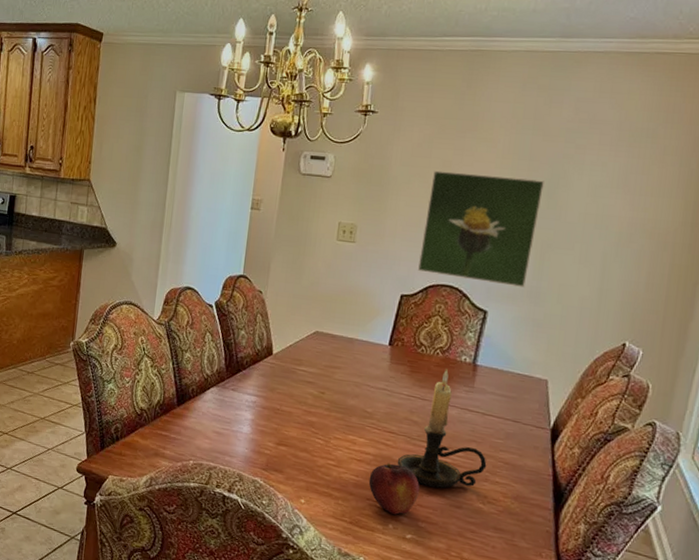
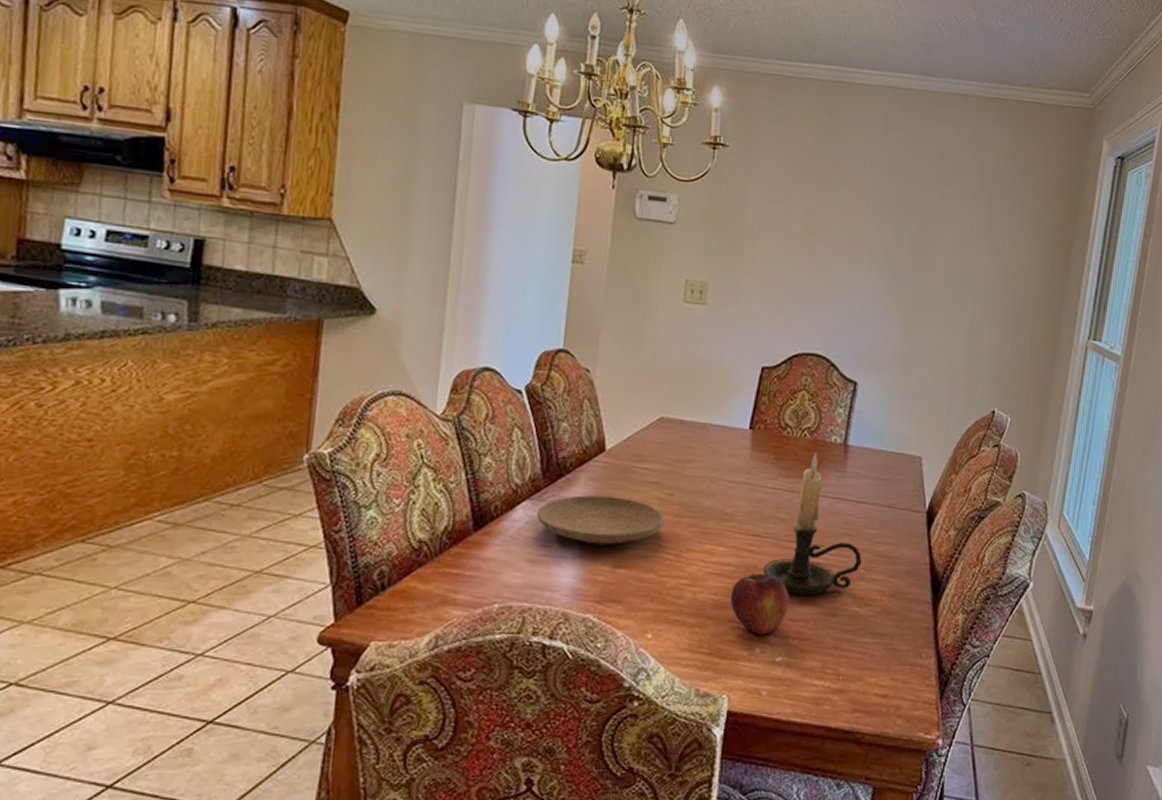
plate: none [221,386,317,427] -> present [537,494,665,546]
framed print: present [417,170,544,287] -> none [779,218,911,353]

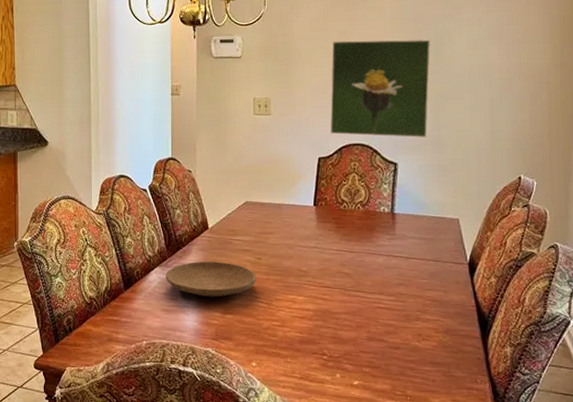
fruit: present [730,573,790,635] -> none [312,316,360,364]
candle holder: present [763,453,862,596] -> none [336,221,417,334]
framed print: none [779,218,911,353] -> present [330,40,430,138]

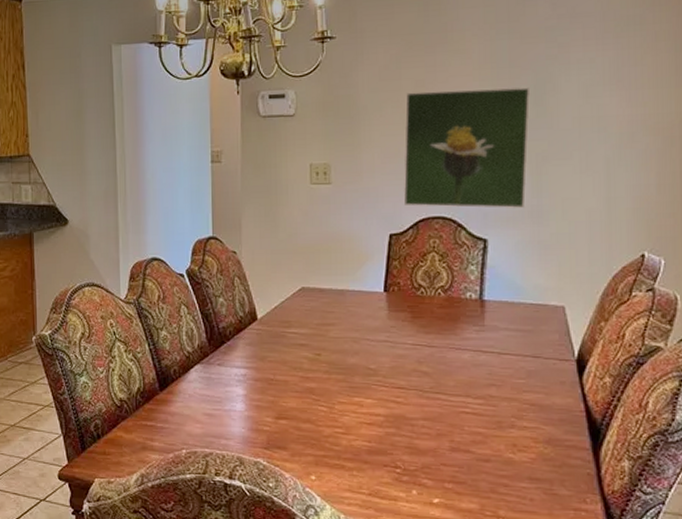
plate: present [166,261,256,298] -> none [208,357,315,400]

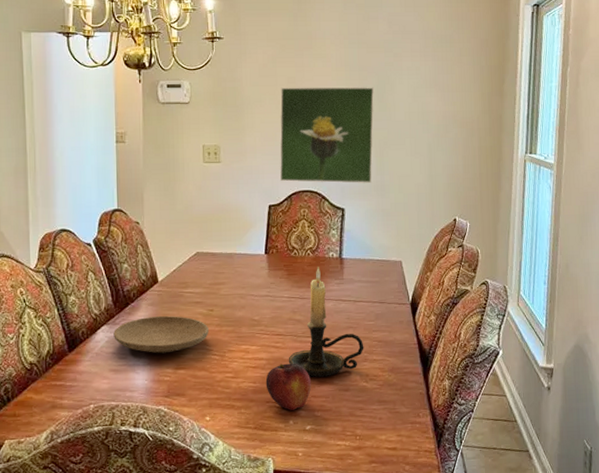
plate: none [208,357,315,400] -> present [113,315,209,354]
fruit: none [383,422,441,478] -> present [265,363,312,411]
candle holder: none [411,309,511,443] -> present [288,267,364,378]

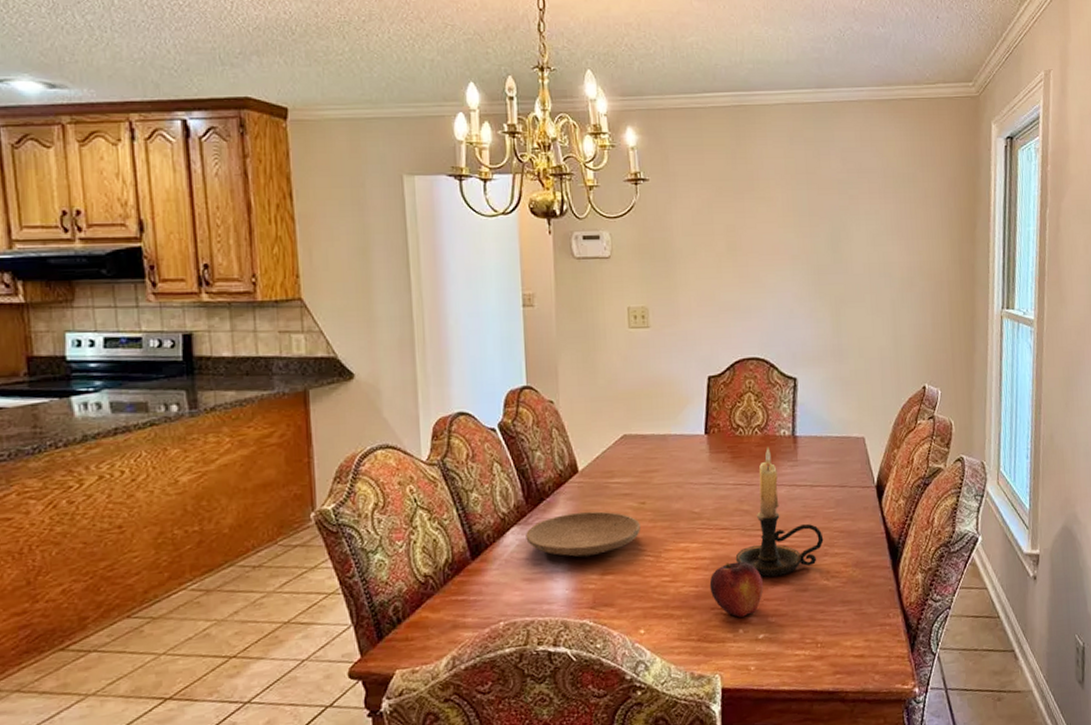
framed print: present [279,87,374,183] -> none [718,235,828,348]

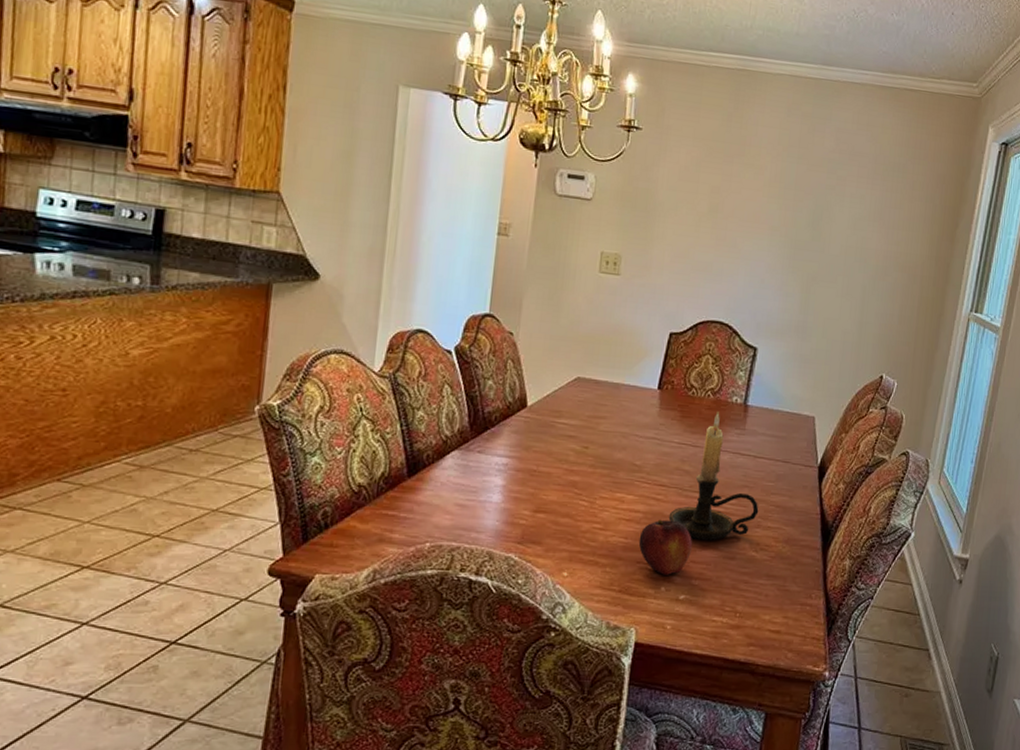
plate: present [526,511,640,558] -> none [465,446,580,492]

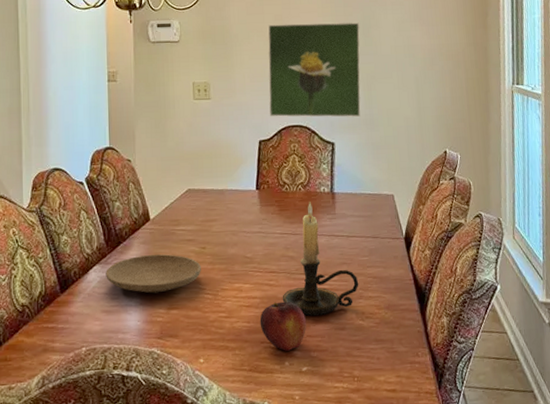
plate: none [465,446,580,492] -> present [106,254,201,294]
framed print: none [686,196,809,322] -> present [268,22,361,117]

